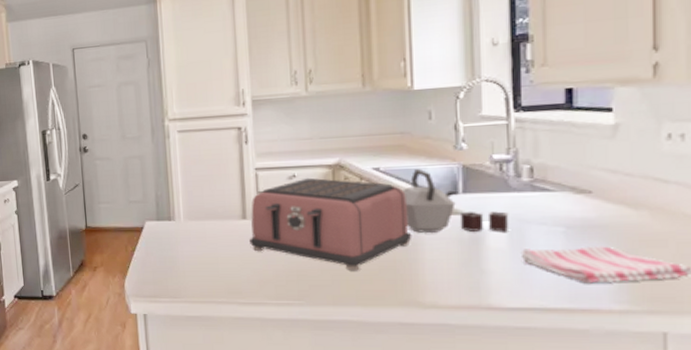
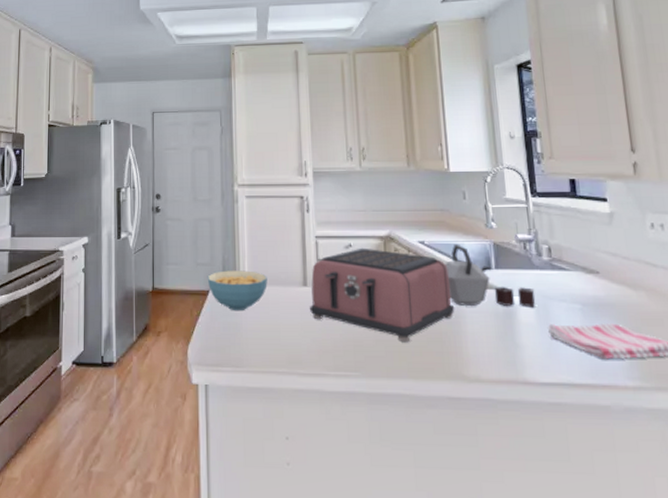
cereal bowl: none [140,206,204,246] -> present [207,270,268,311]

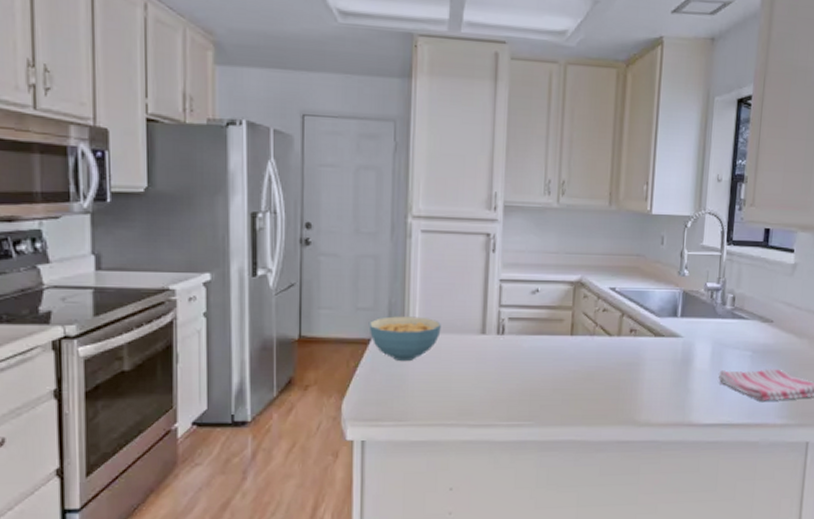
toaster: present [310,247,455,343] -> none [487,293,636,391]
kettle: present [445,243,536,308] -> none [633,291,714,355]

